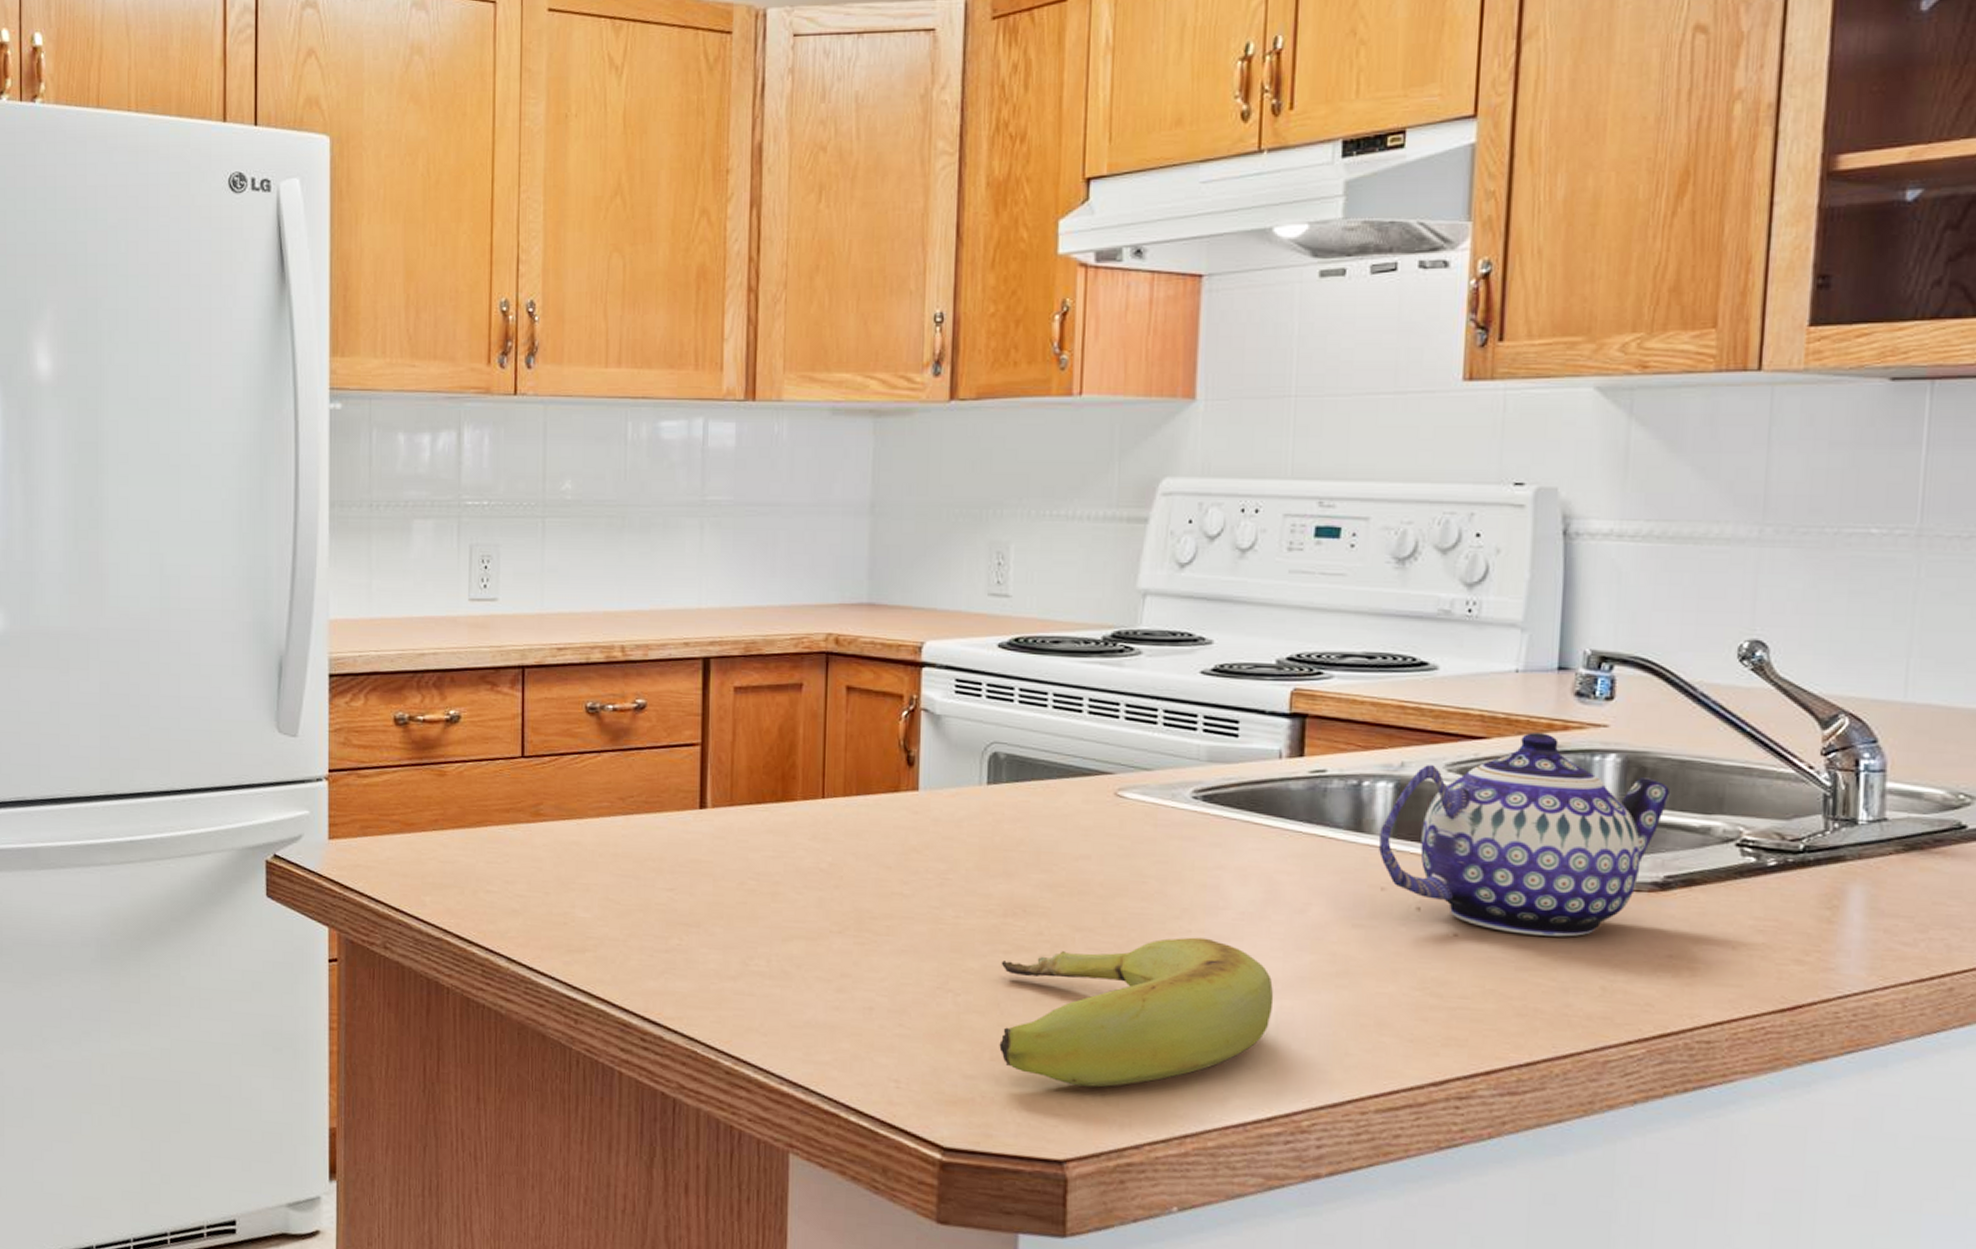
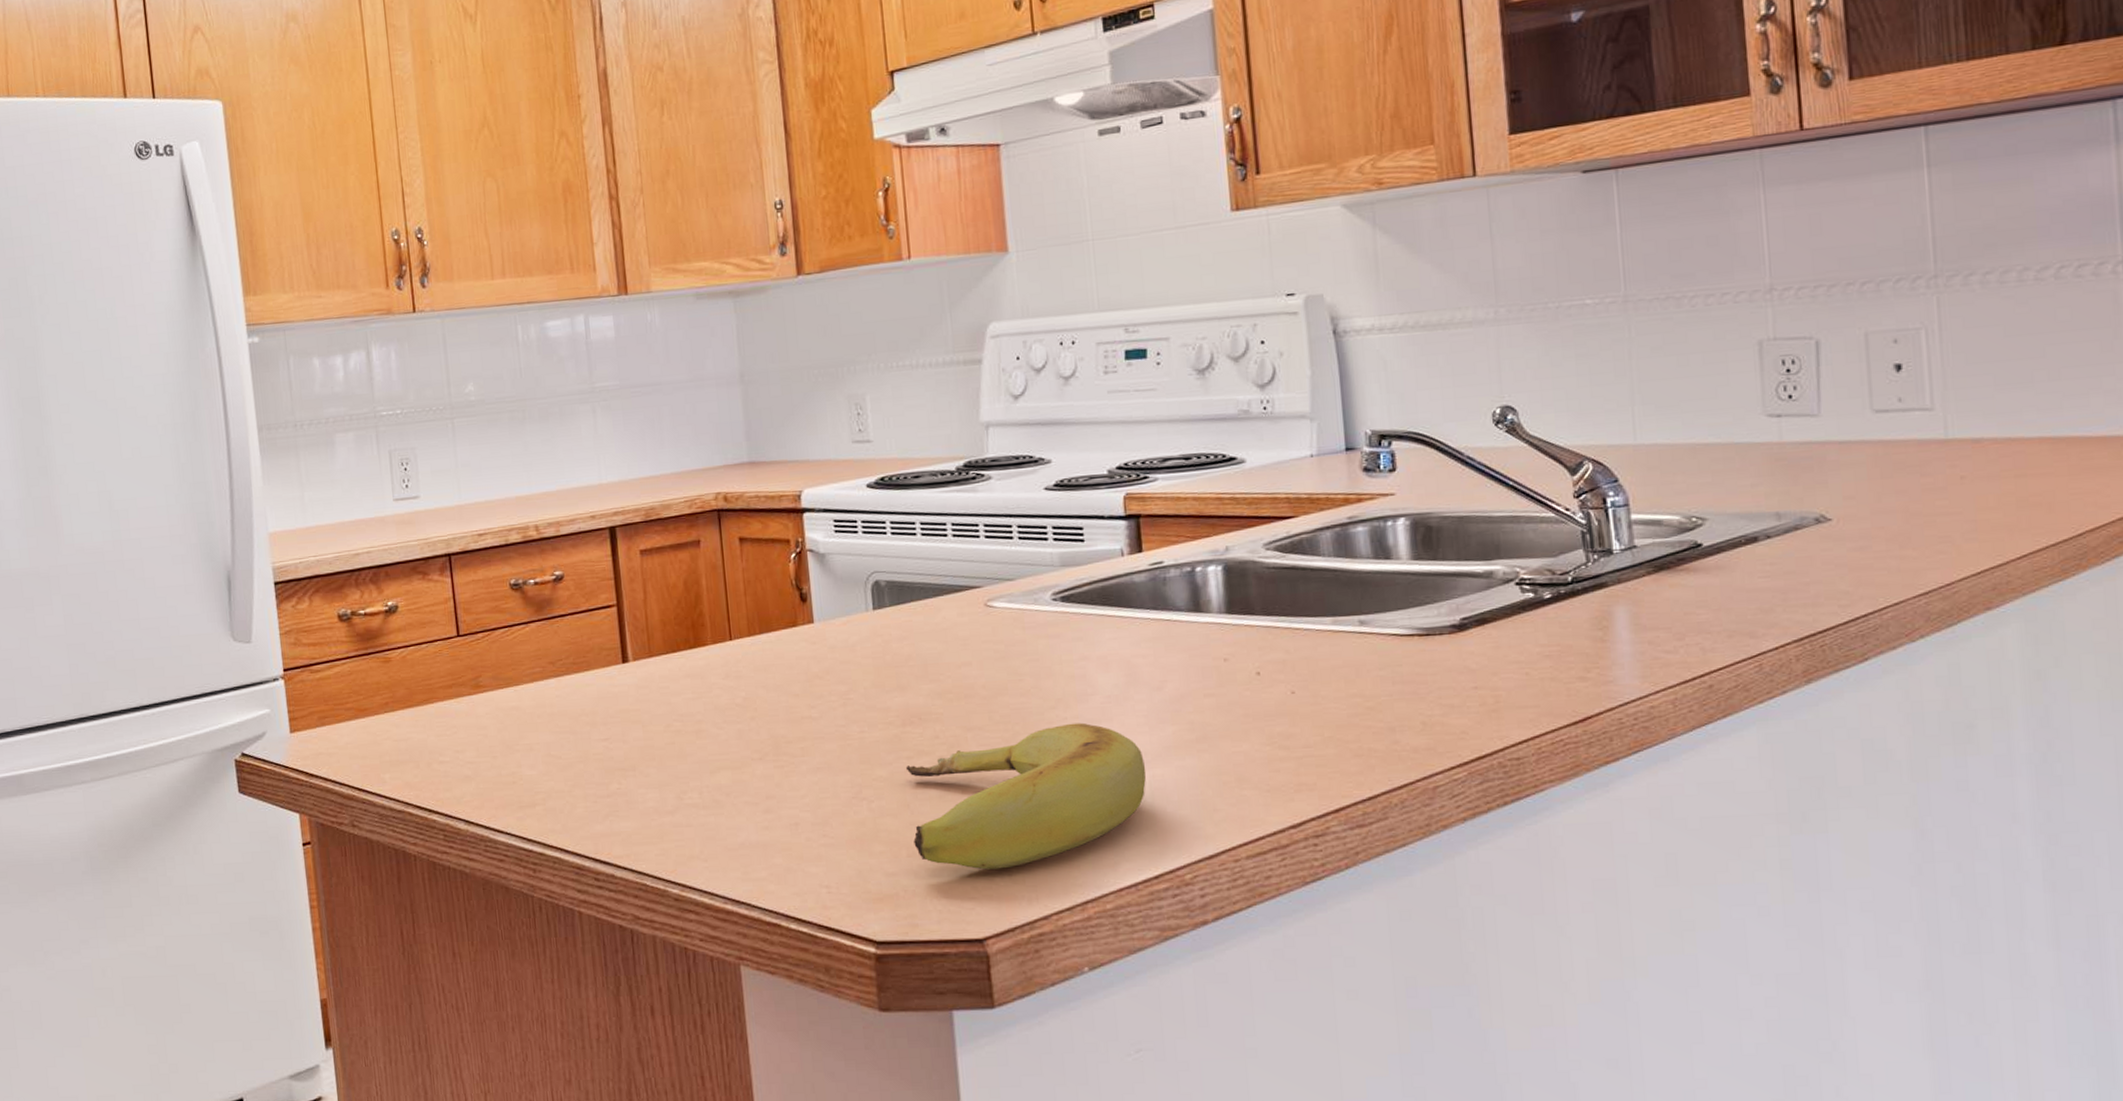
teapot: present [1379,733,1671,937] -> none [1216,507,1455,685]

